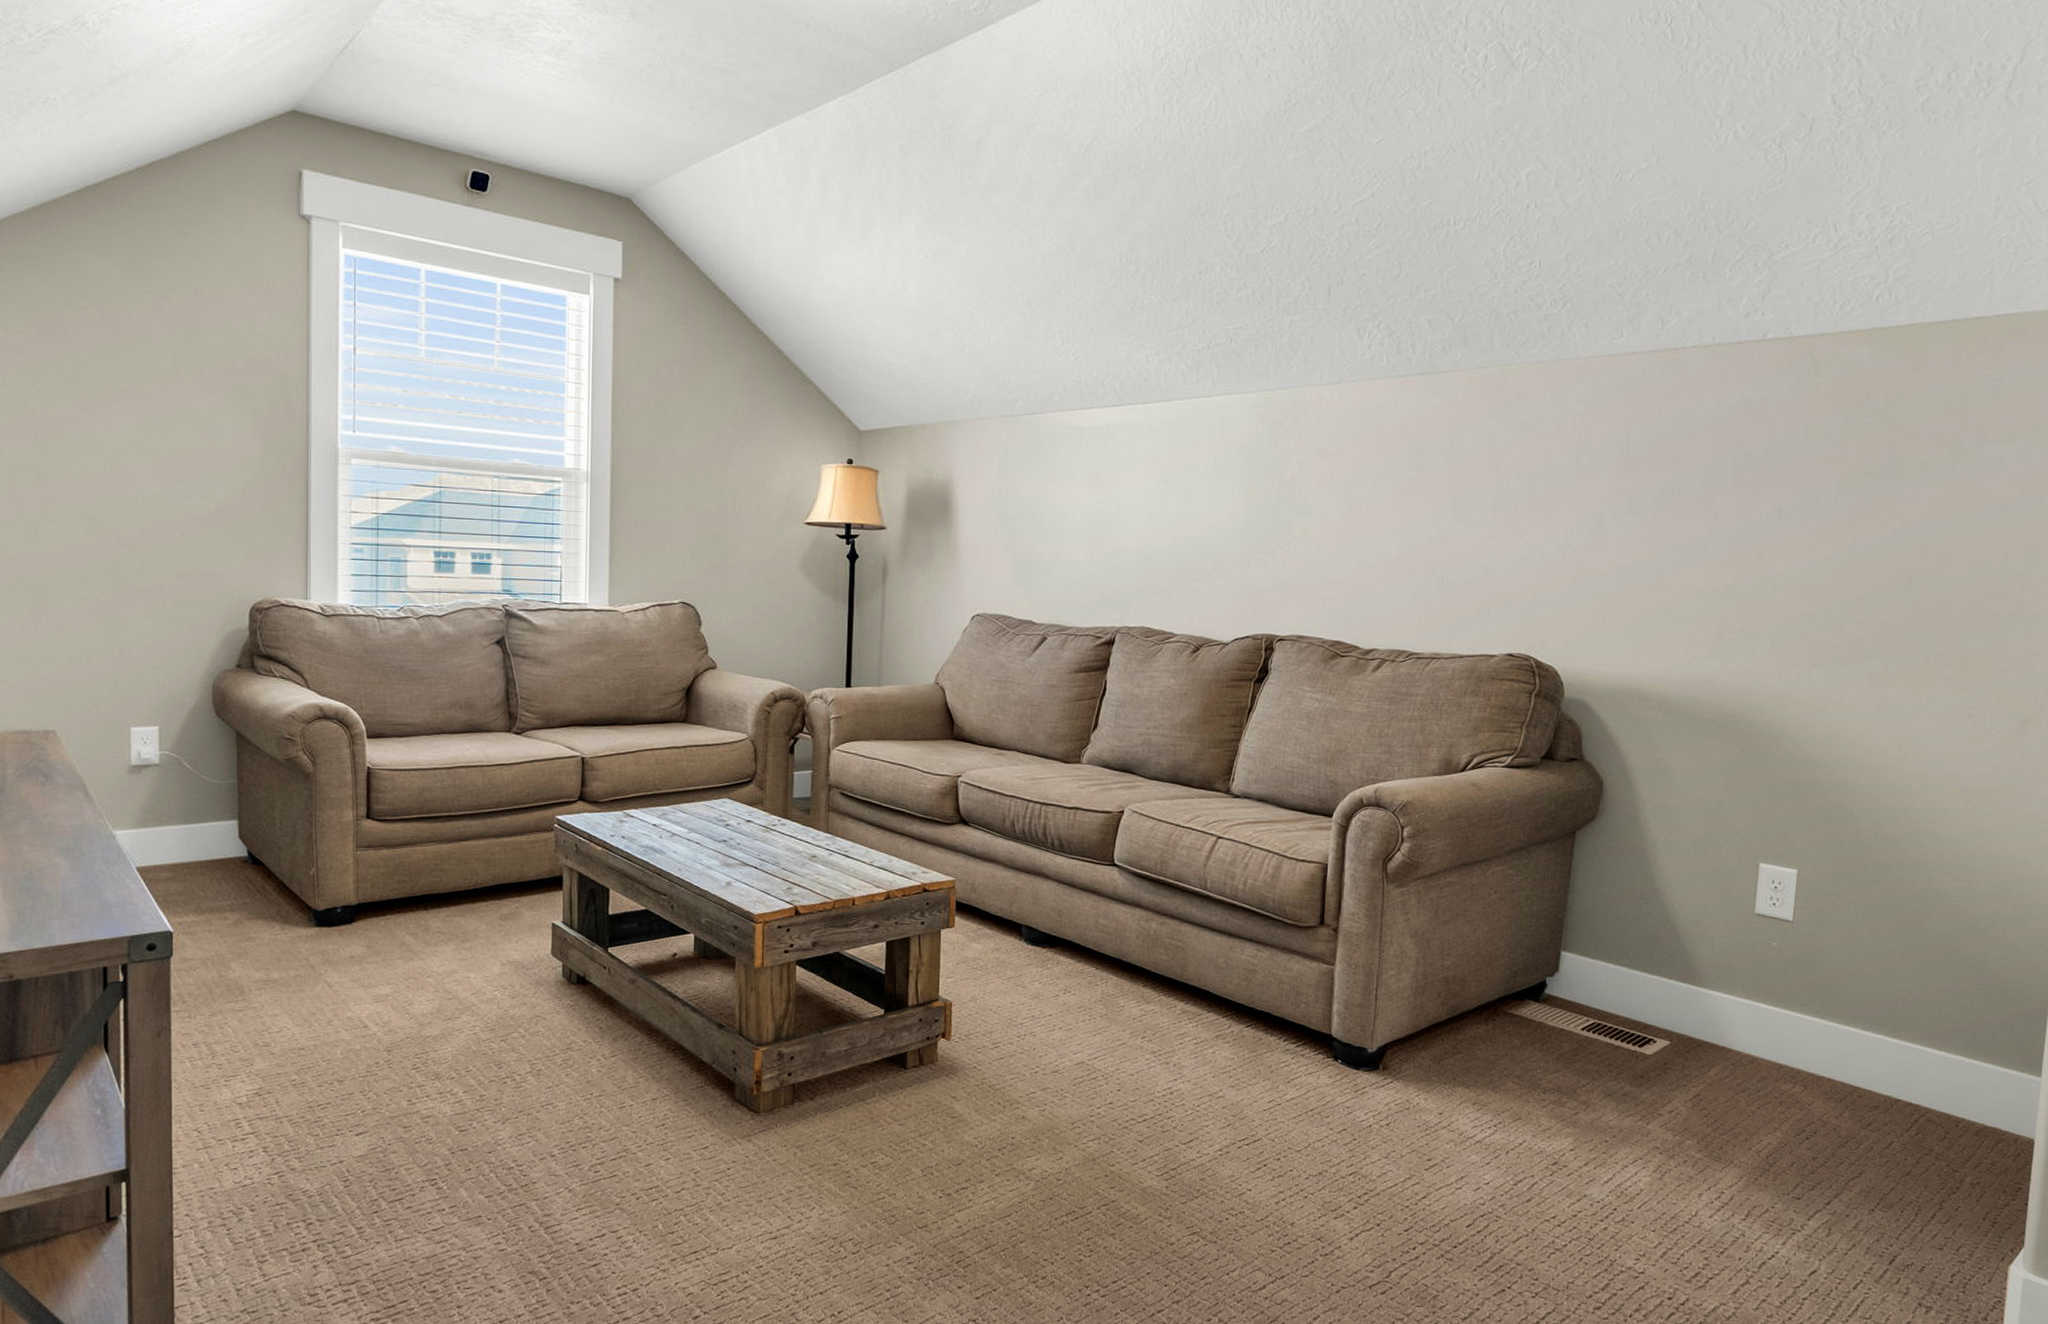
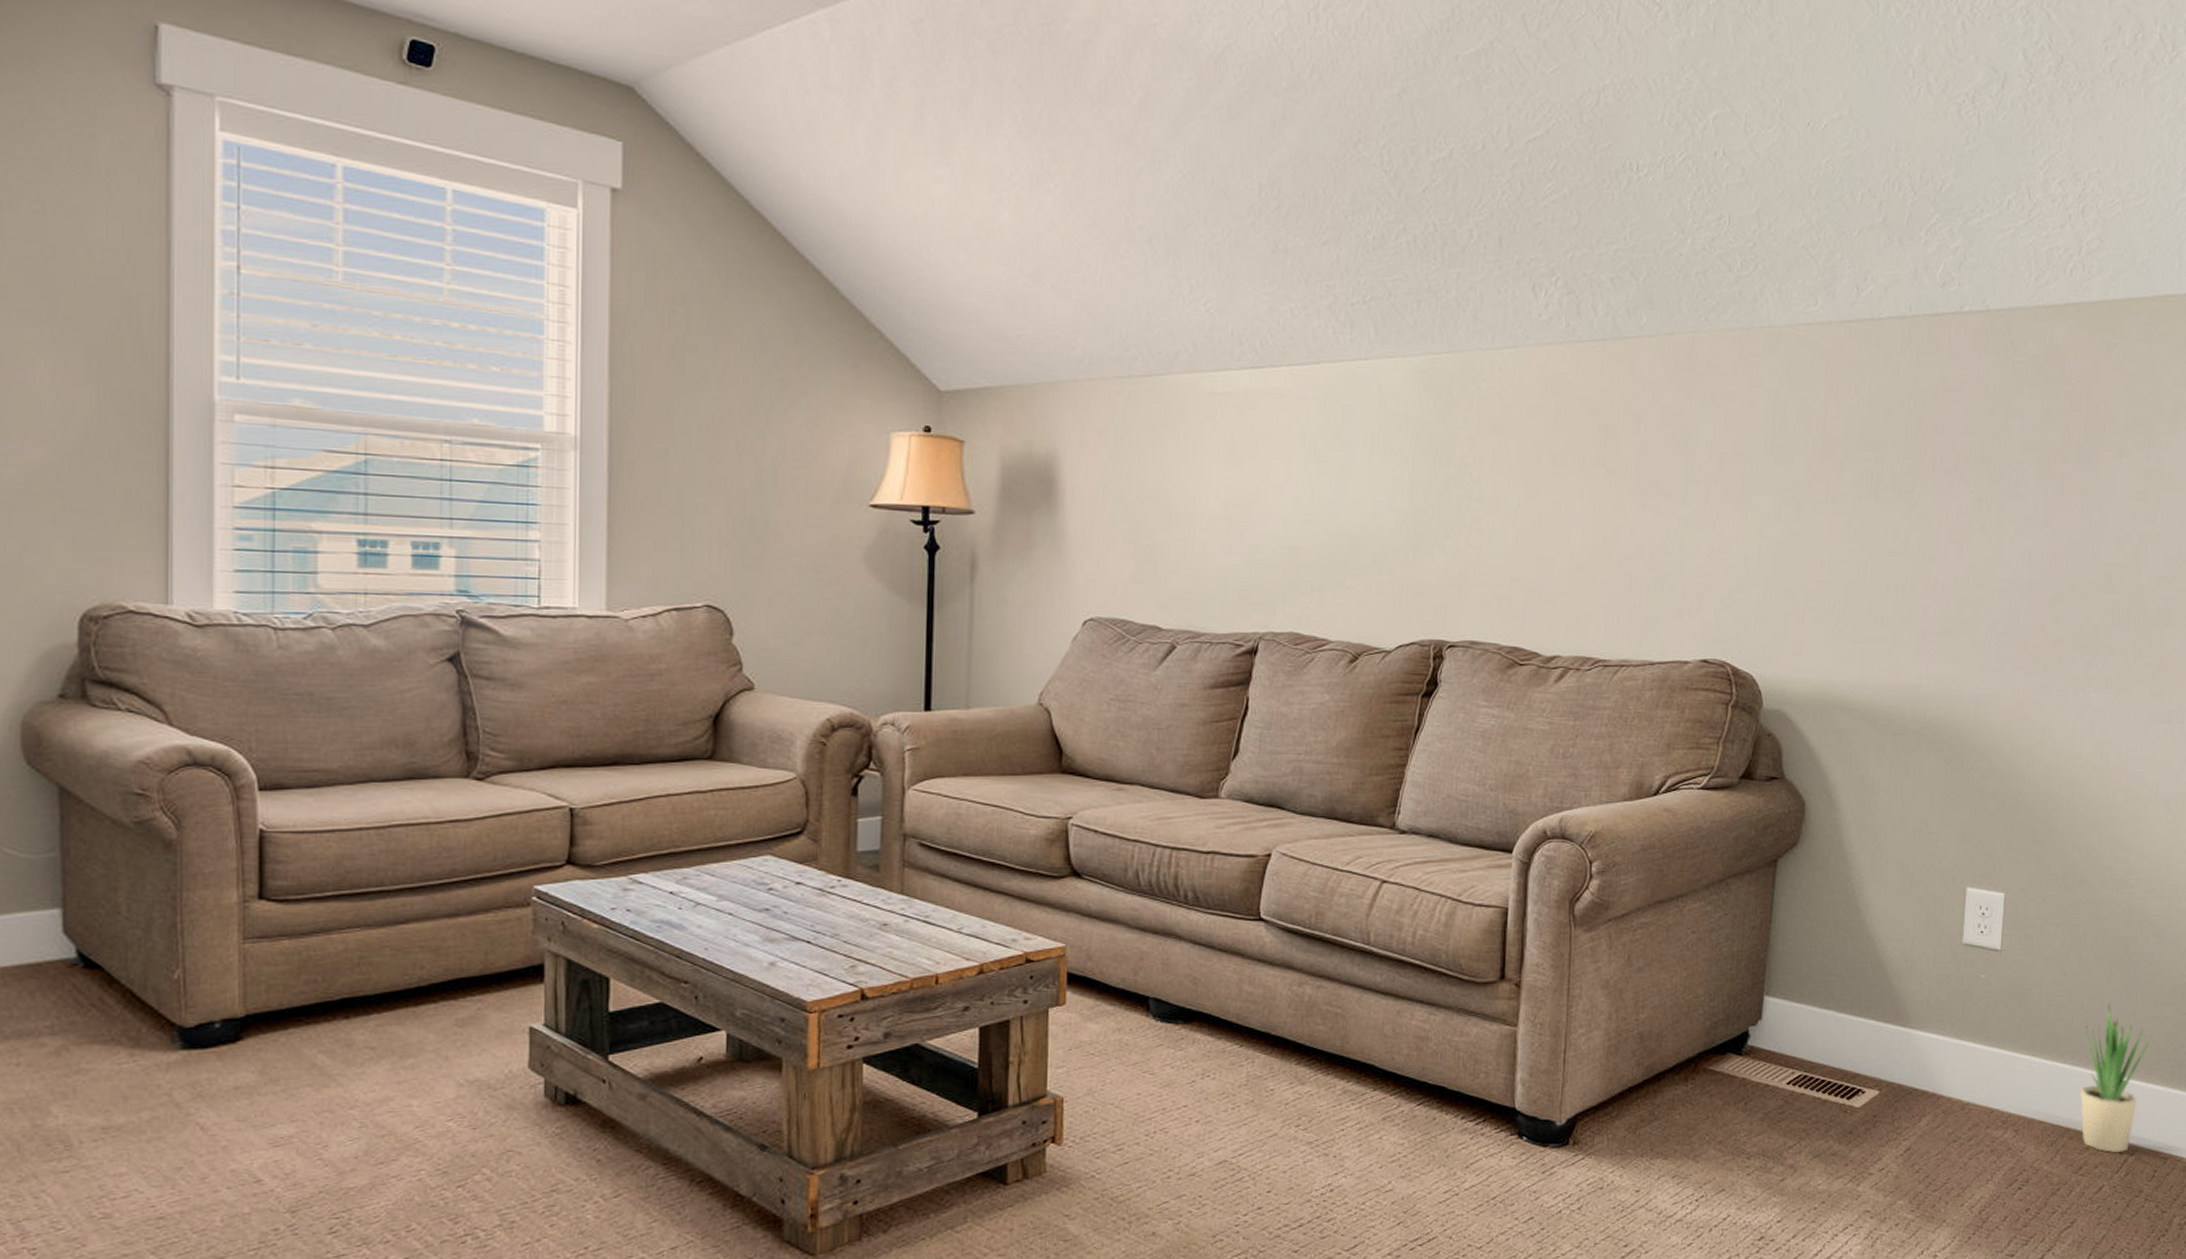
potted plant: none [1870,976,1947,1114] -> present [2079,1004,2153,1153]

